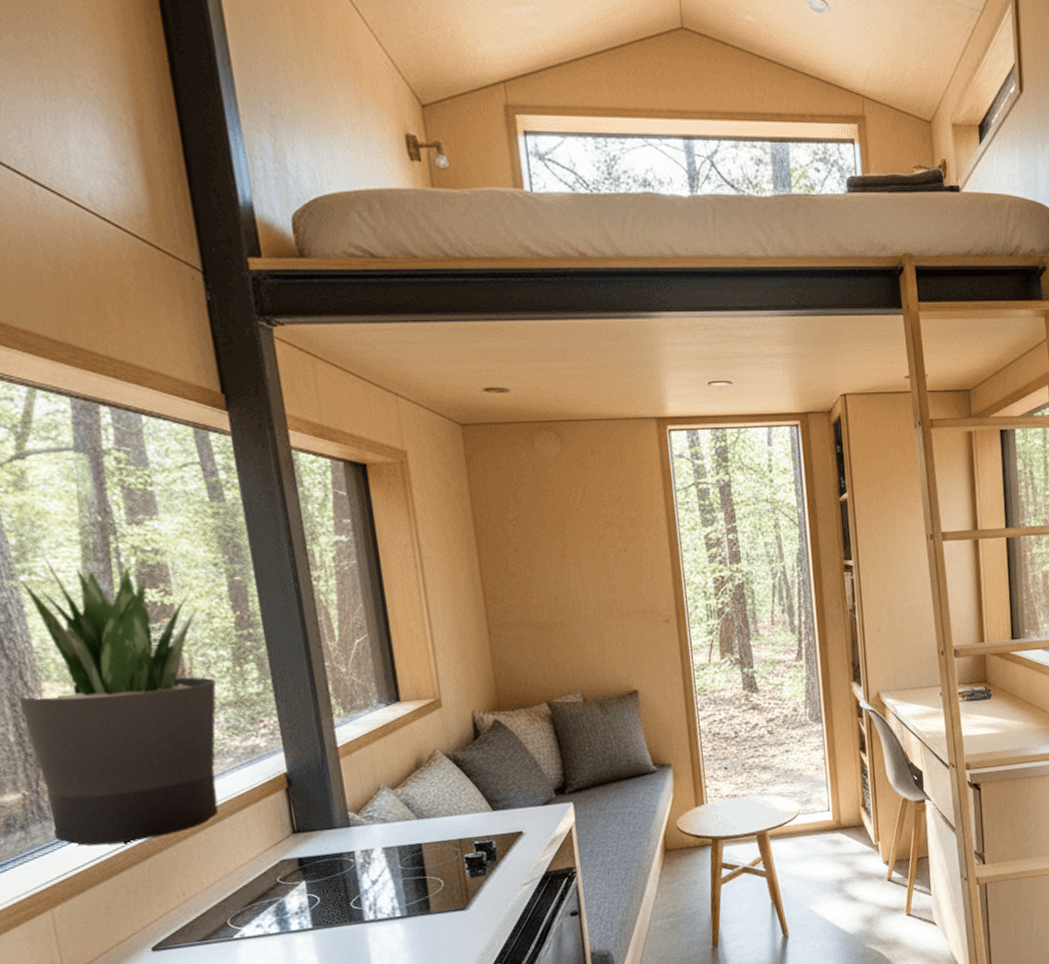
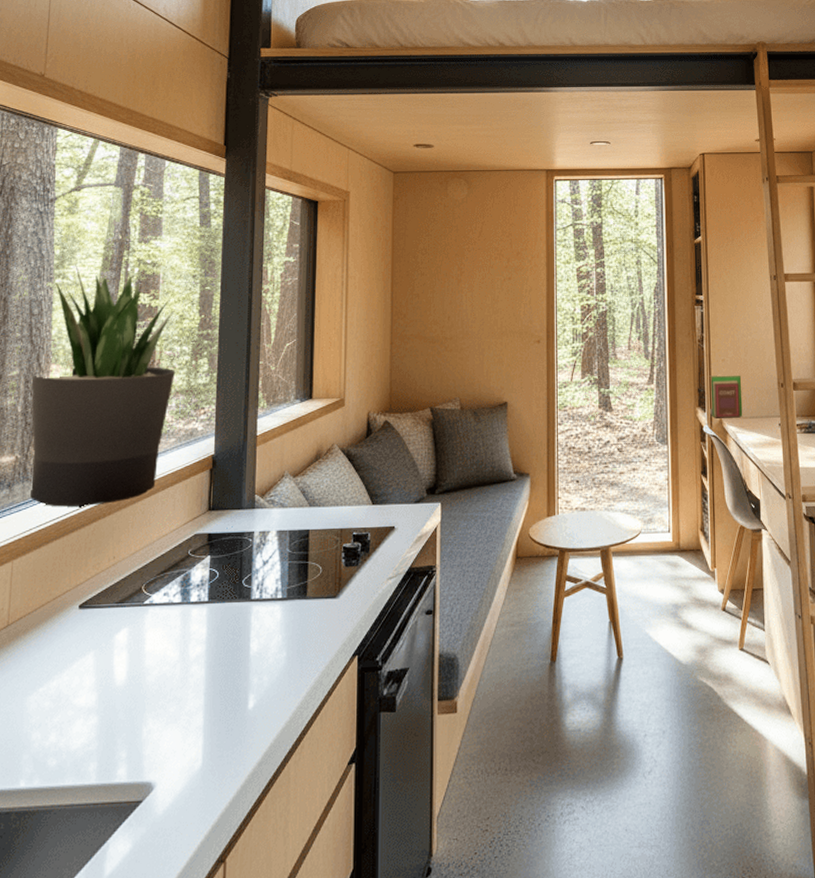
books: none [863,645,902,692] -> present [709,375,743,418]

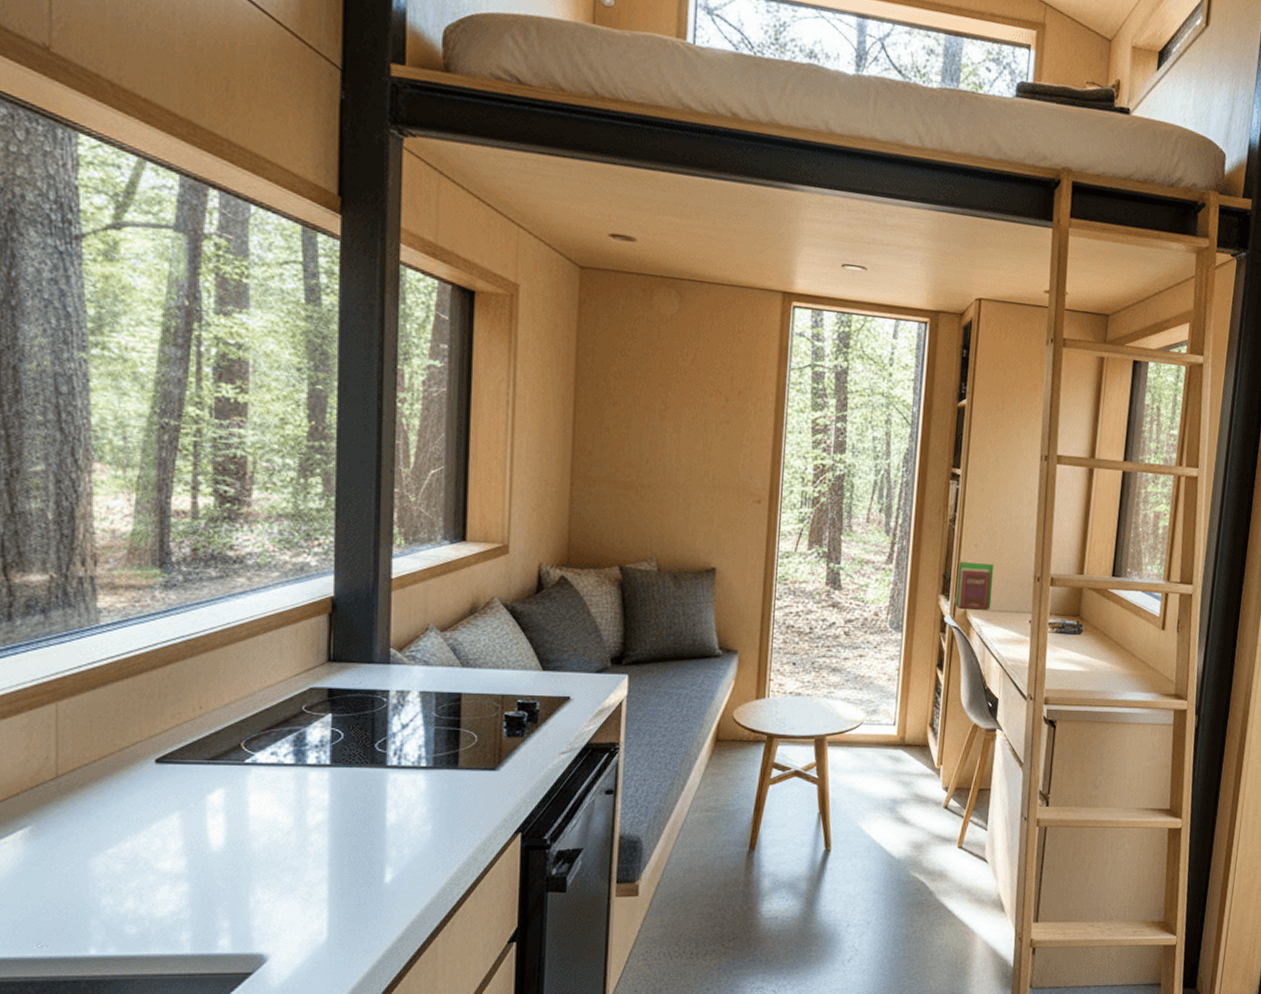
planter: present [29,261,176,507] -> none [65,327,277,645]

